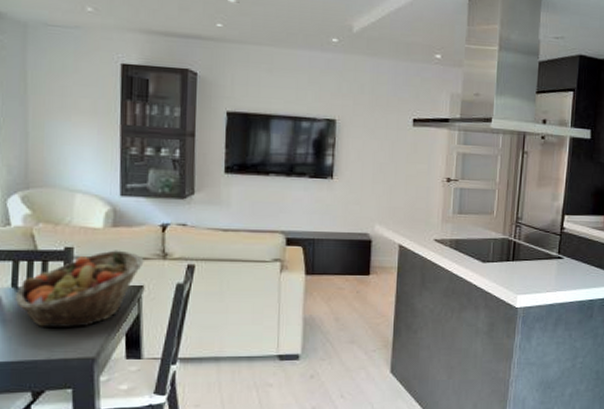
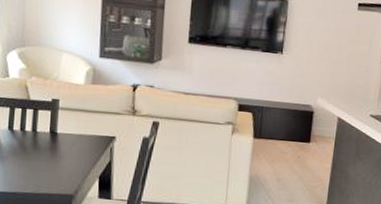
fruit basket: present [16,250,144,327] -> none [11,104,117,168]

